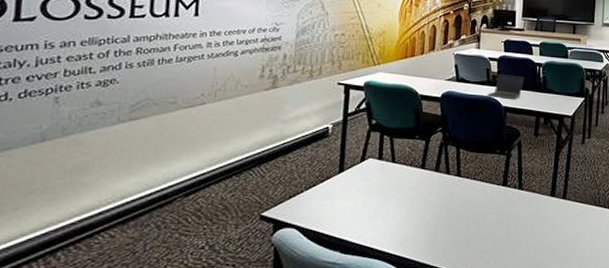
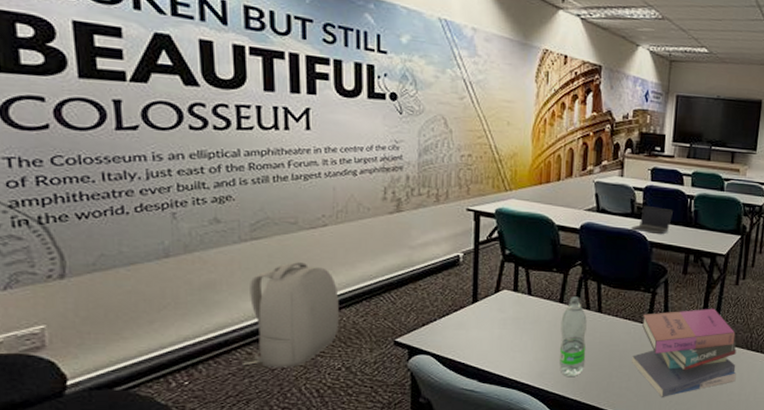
backpack: none [104,140,210,251] -> present [243,262,339,368]
bottle: none [420,162,447,243] -> present [559,296,587,377]
books: none [489,167,587,259] -> present [632,308,736,397]

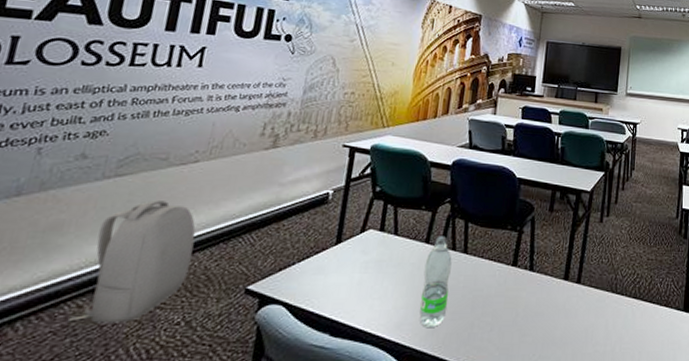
laptop computer: present [631,205,673,235] -> none [501,142,541,171]
books: present [632,308,736,397] -> none [495,247,602,350]

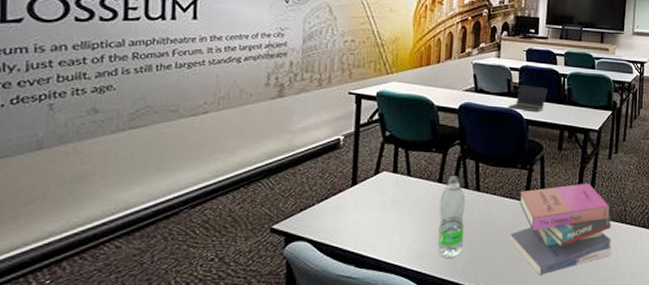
backpack: present [68,200,196,324] -> none [110,150,216,262]
books: none [495,247,602,350] -> present [510,183,612,275]
laptop computer: none [501,142,541,171] -> present [508,84,547,113]

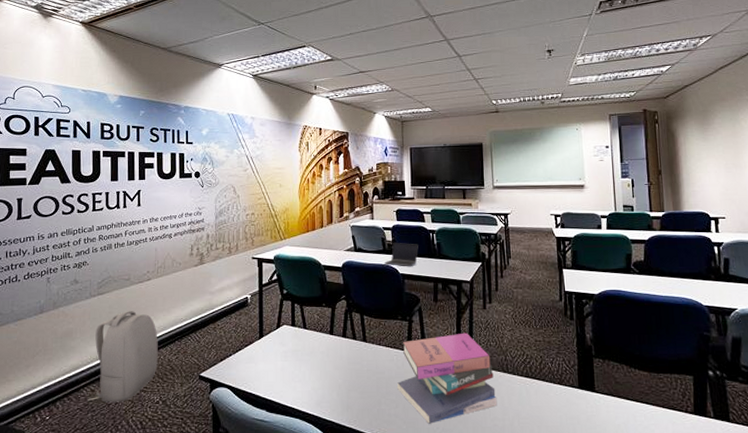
backpack: none [110,150,216,262] -> present [88,311,158,403]
bottle: present [437,176,465,259] -> none [332,328,356,406]

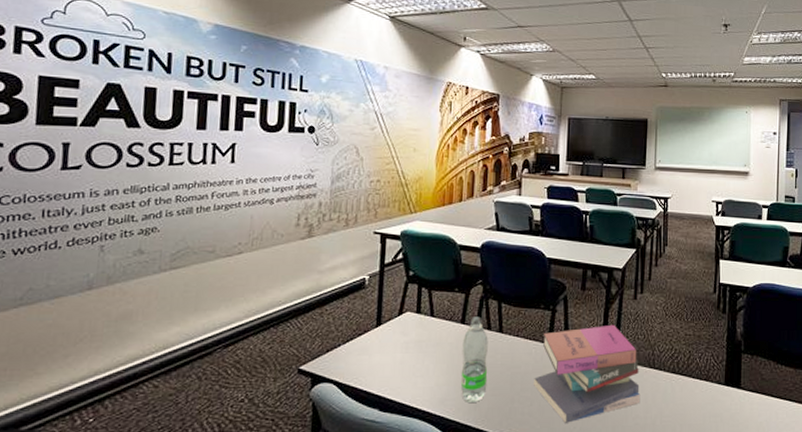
backpack: present [88,311,158,403] -> none [148,290,248,401]
bottle: none [332,328,356,406] -> present [460,316,488,404]
laptop computer: present [384,242,418,267] -> none [530,222,569,251]

